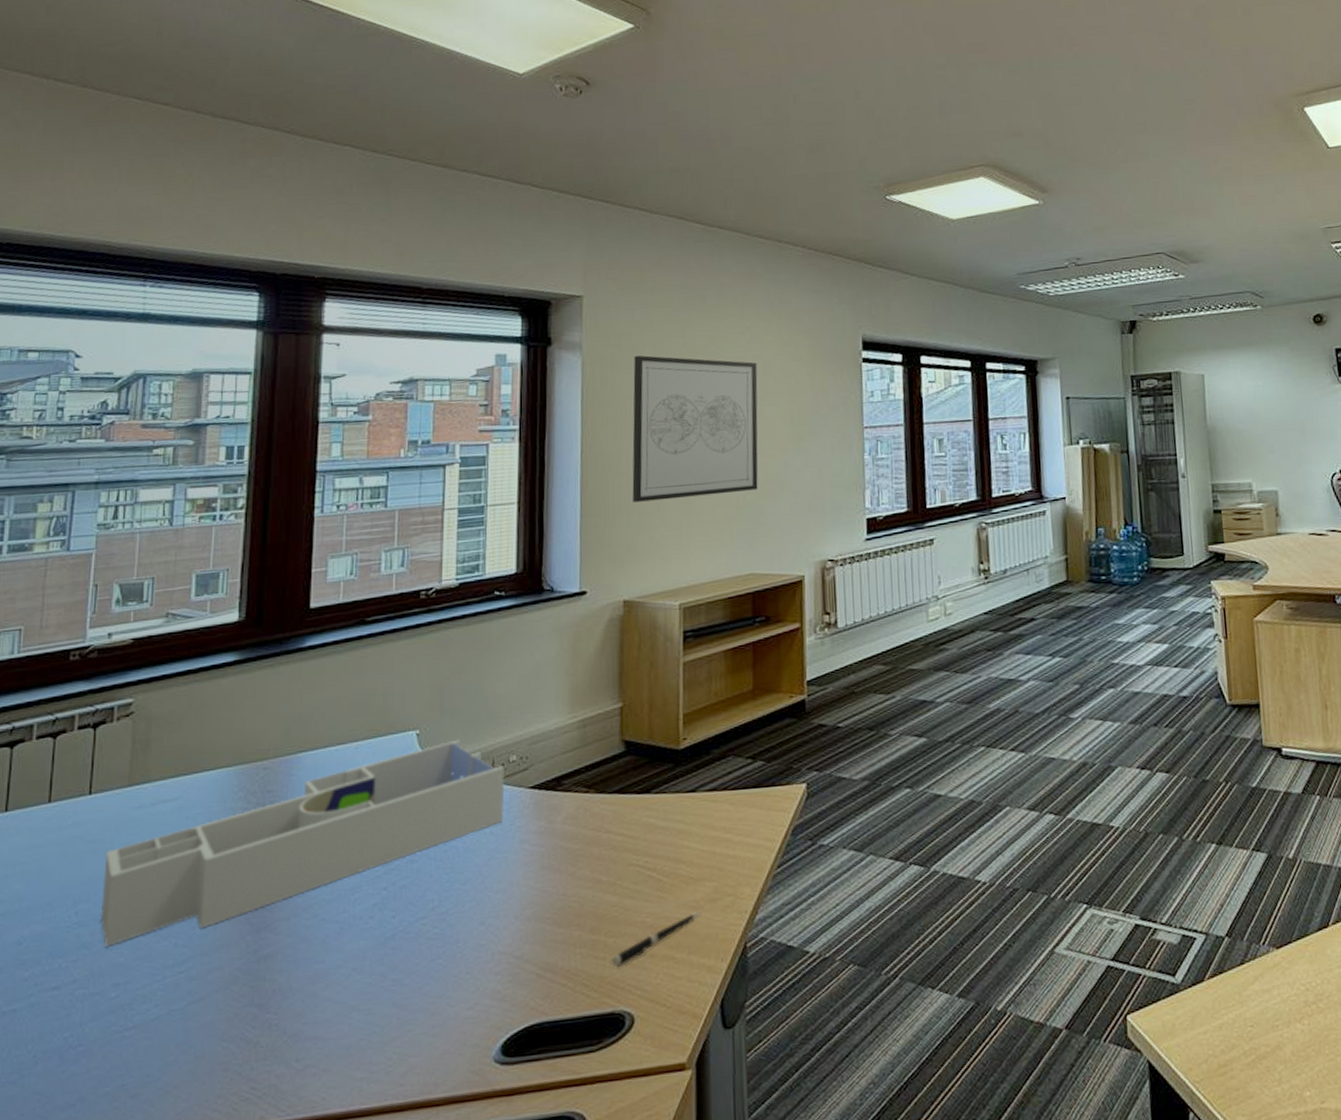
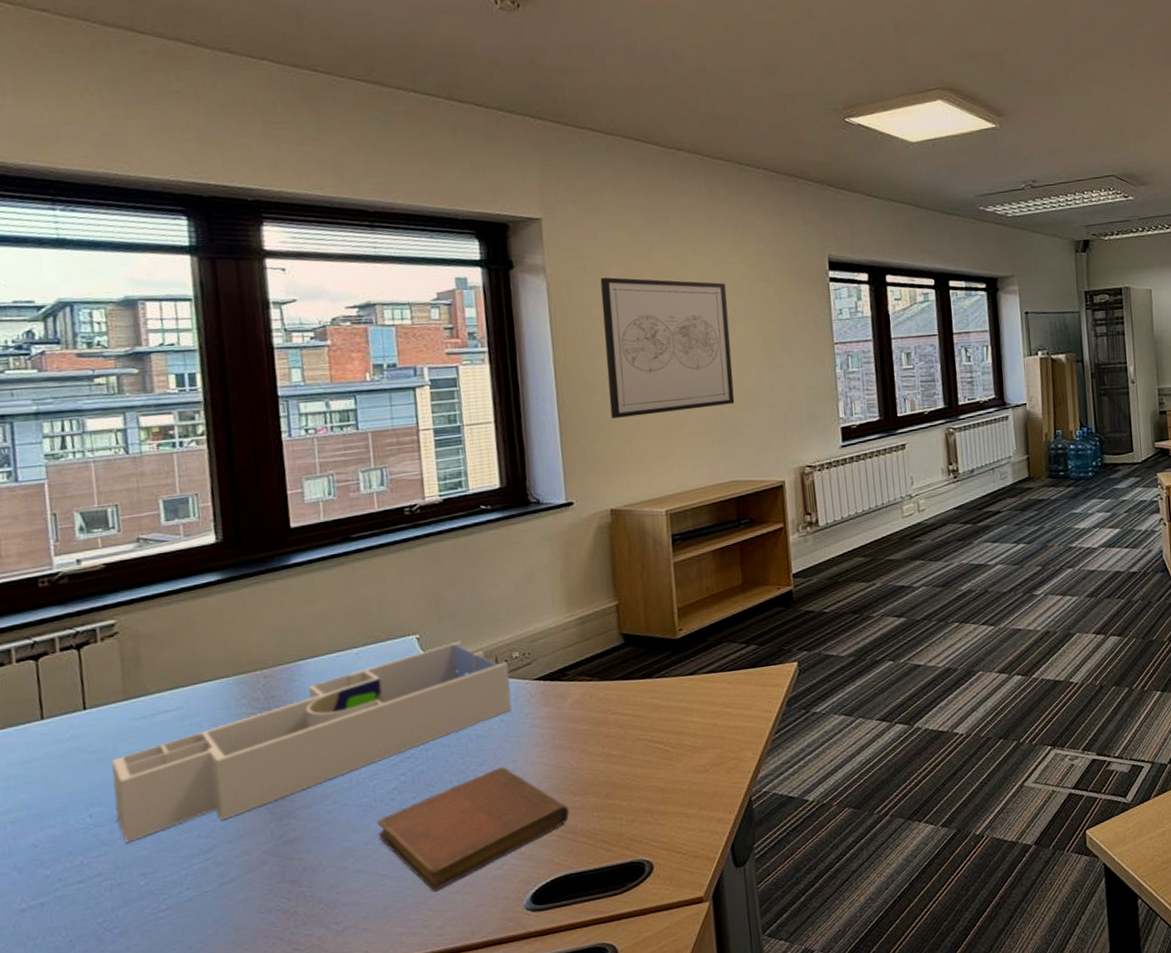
notebook: none [353,887,551,1030] -> present [377,767,570,891]
pen: present [612,910,704,968] -> none [628,773,710,826]

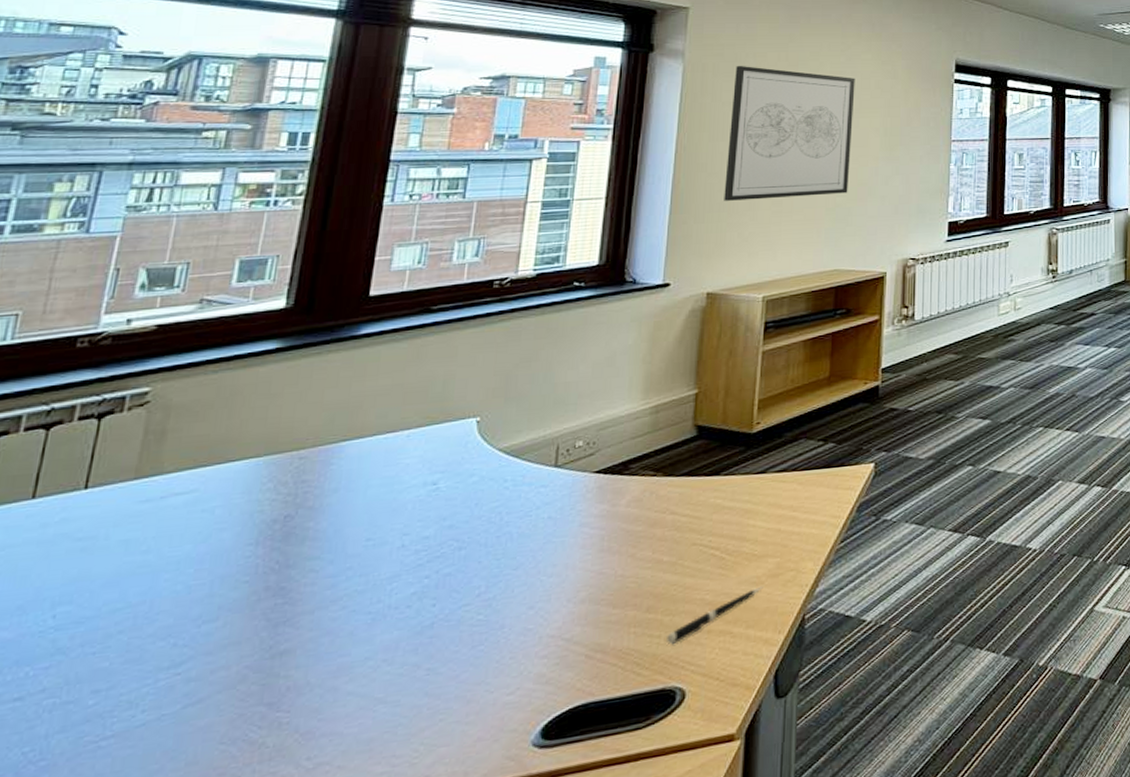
desk organizer: present [111,640,512,843] -> none [84,426,571,651]
notebook: present [377,767,570,891] -> none [383,571,604,720]
pen: none [628,773,710,826] -> present [667,586,765,645]

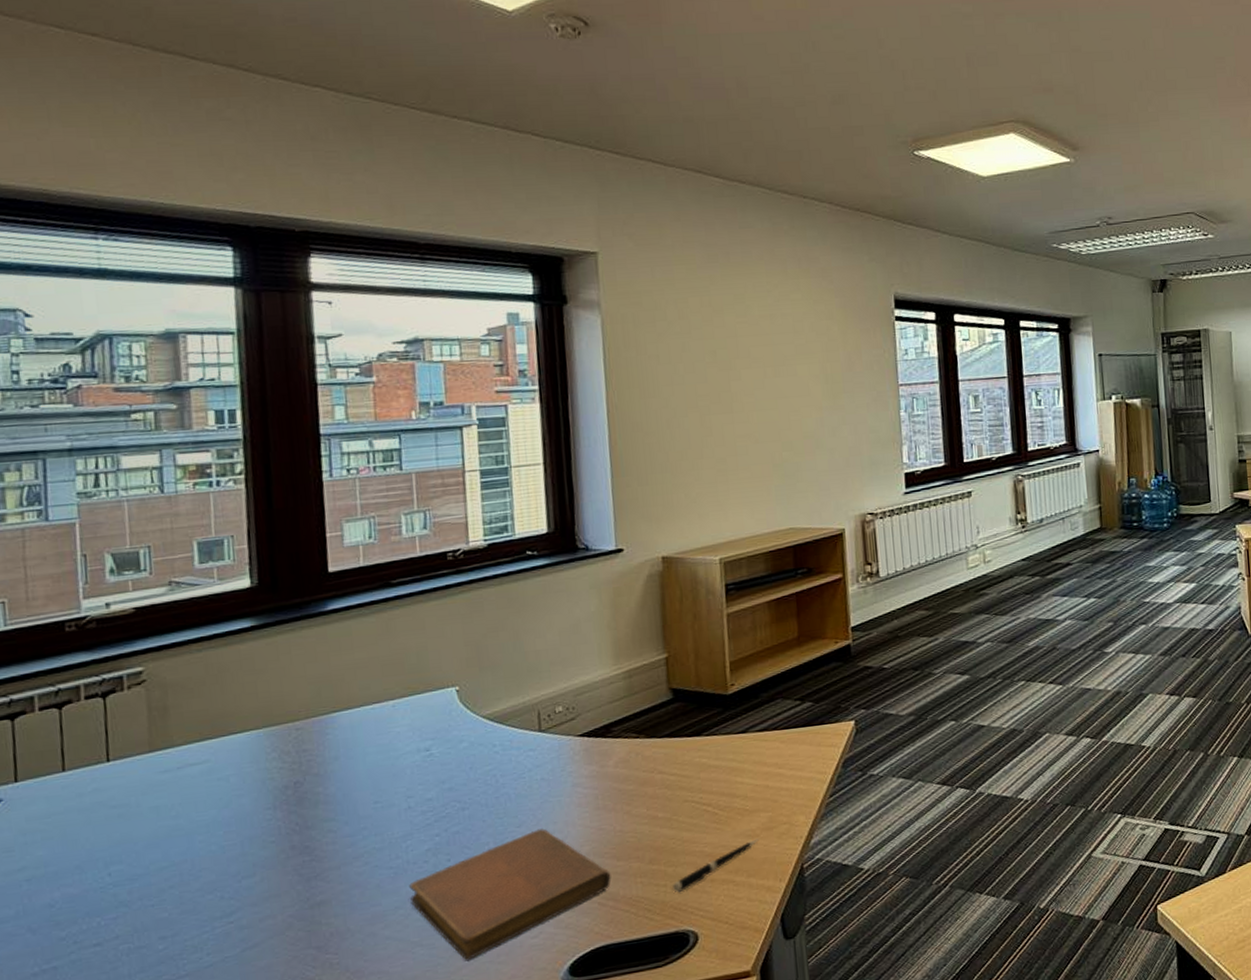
notebook: none [383,571,604,720] -> present [409,828,611,960]
wall art: present [724,66,855,201] -> none [657,314,794,461]

